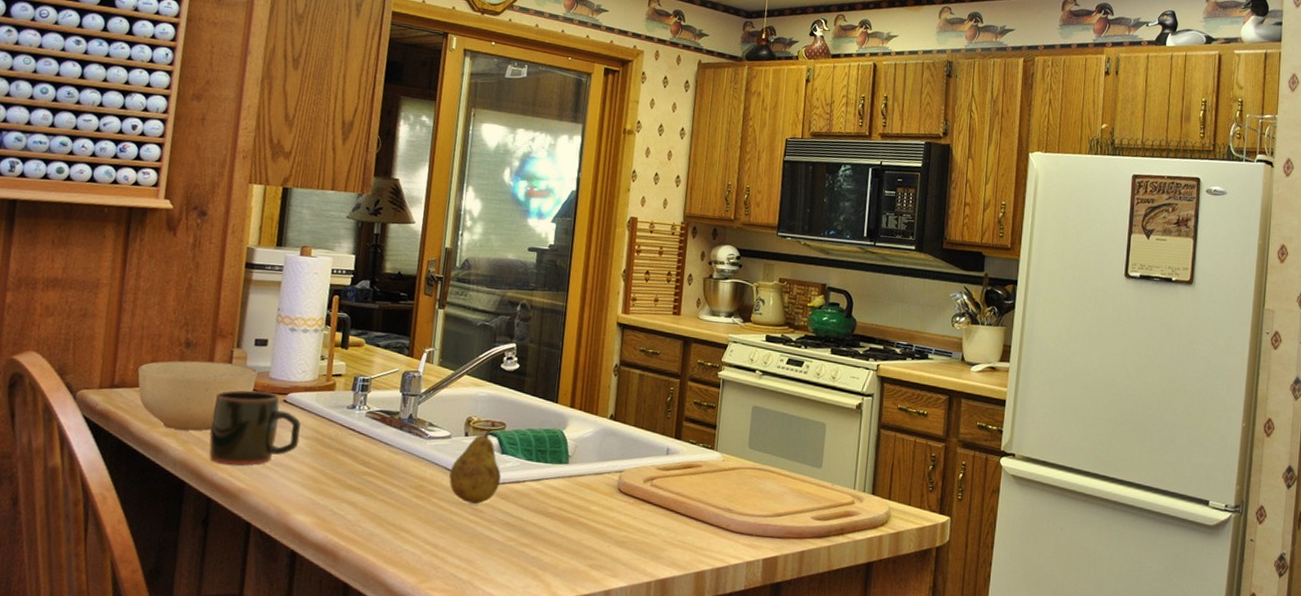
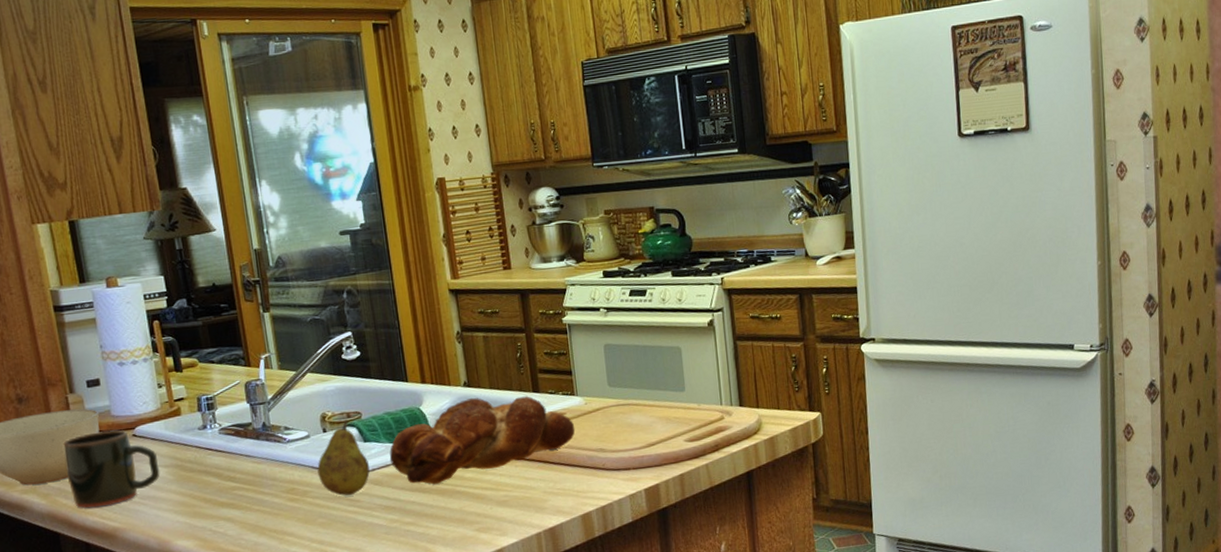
bread loaf: none [521,432,708,511] -> present [389,396,576,485]

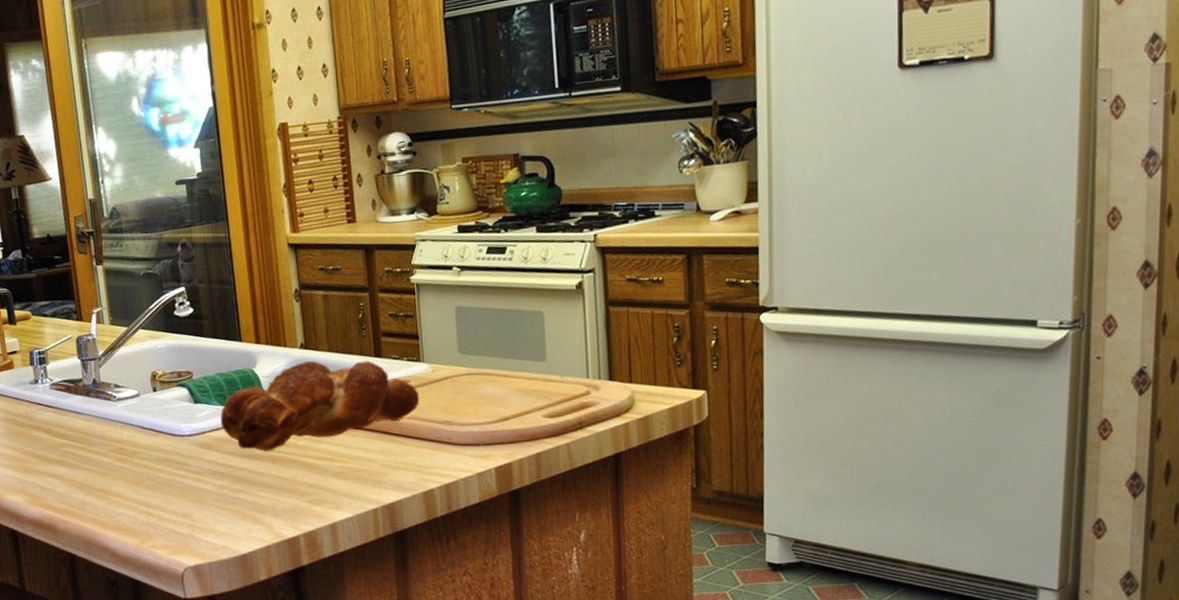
fruit: present [317,419,370,496] -> none [146,378,200,458]

